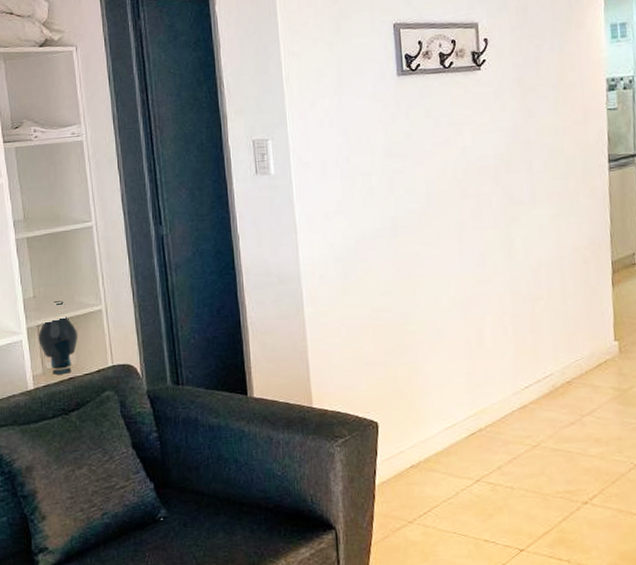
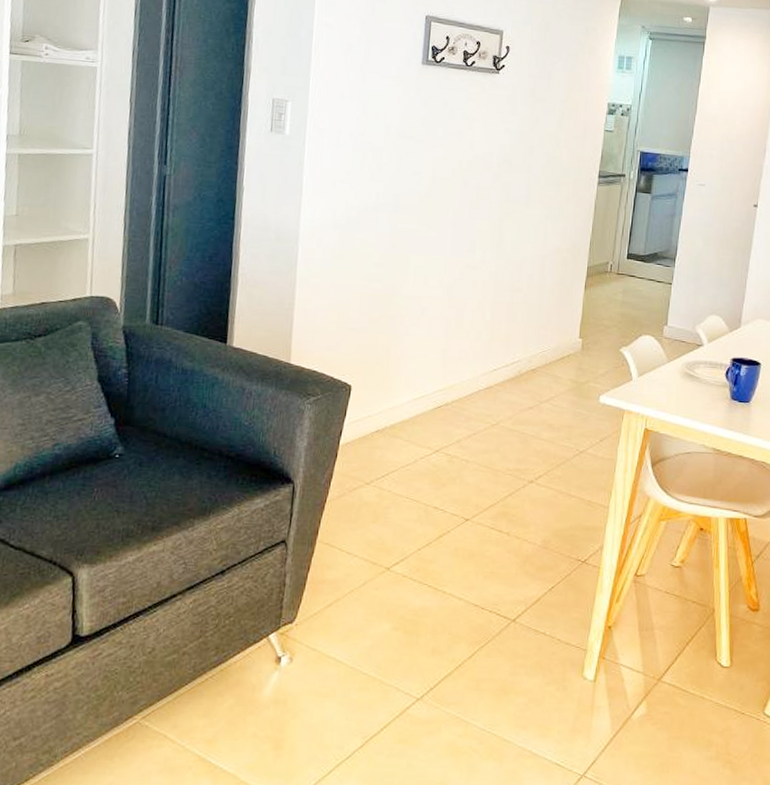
vase: present [38,301,78,375] -> none [13,223,58,298]

